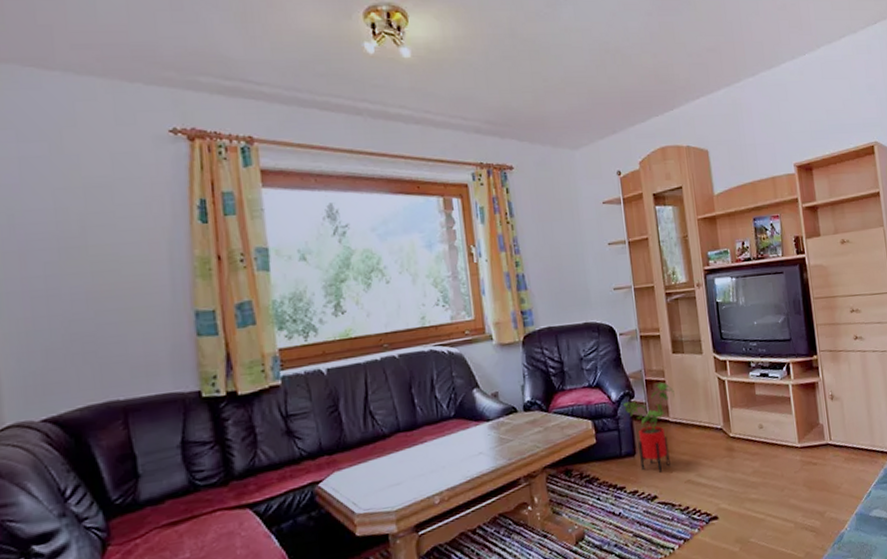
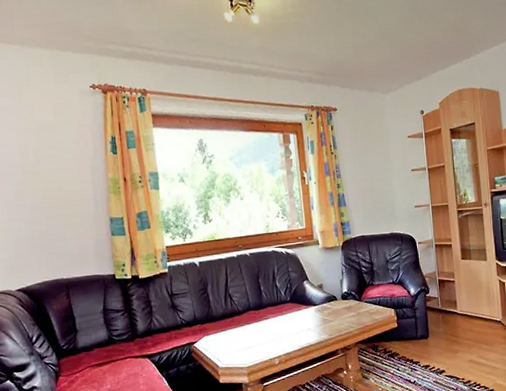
house plant: present [623,382,675,473] -> none [420,282,462,353]

